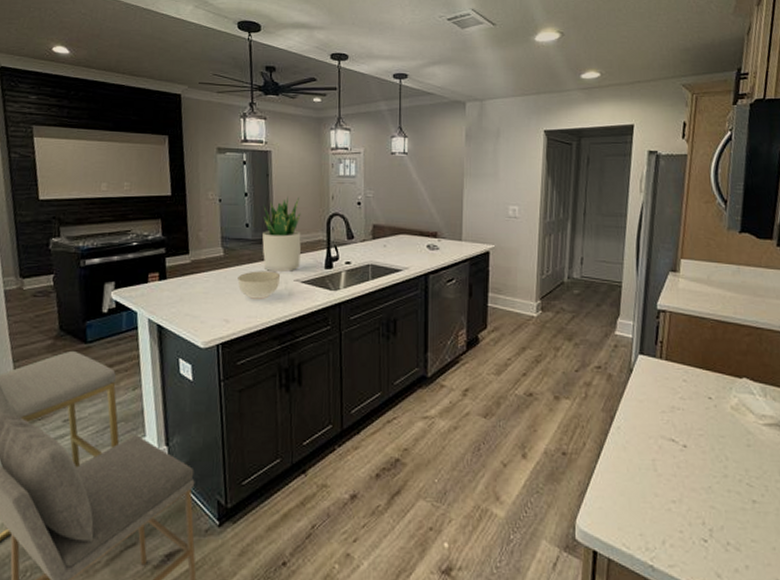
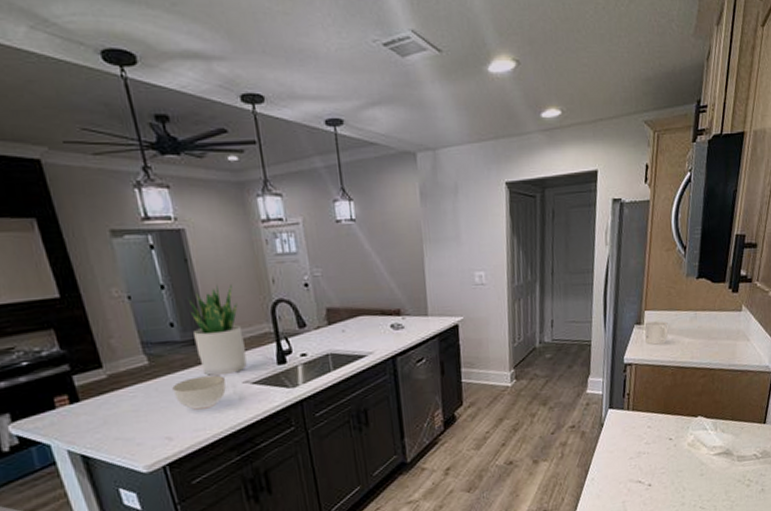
mug: none [680,270,708,295] -> present [644,321,669,345]

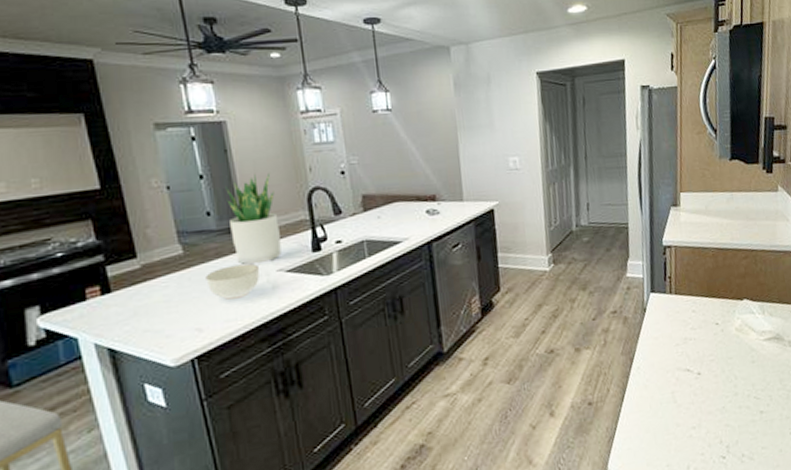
mug: present [644,321,669,345] -> none [681,202,706,227]

